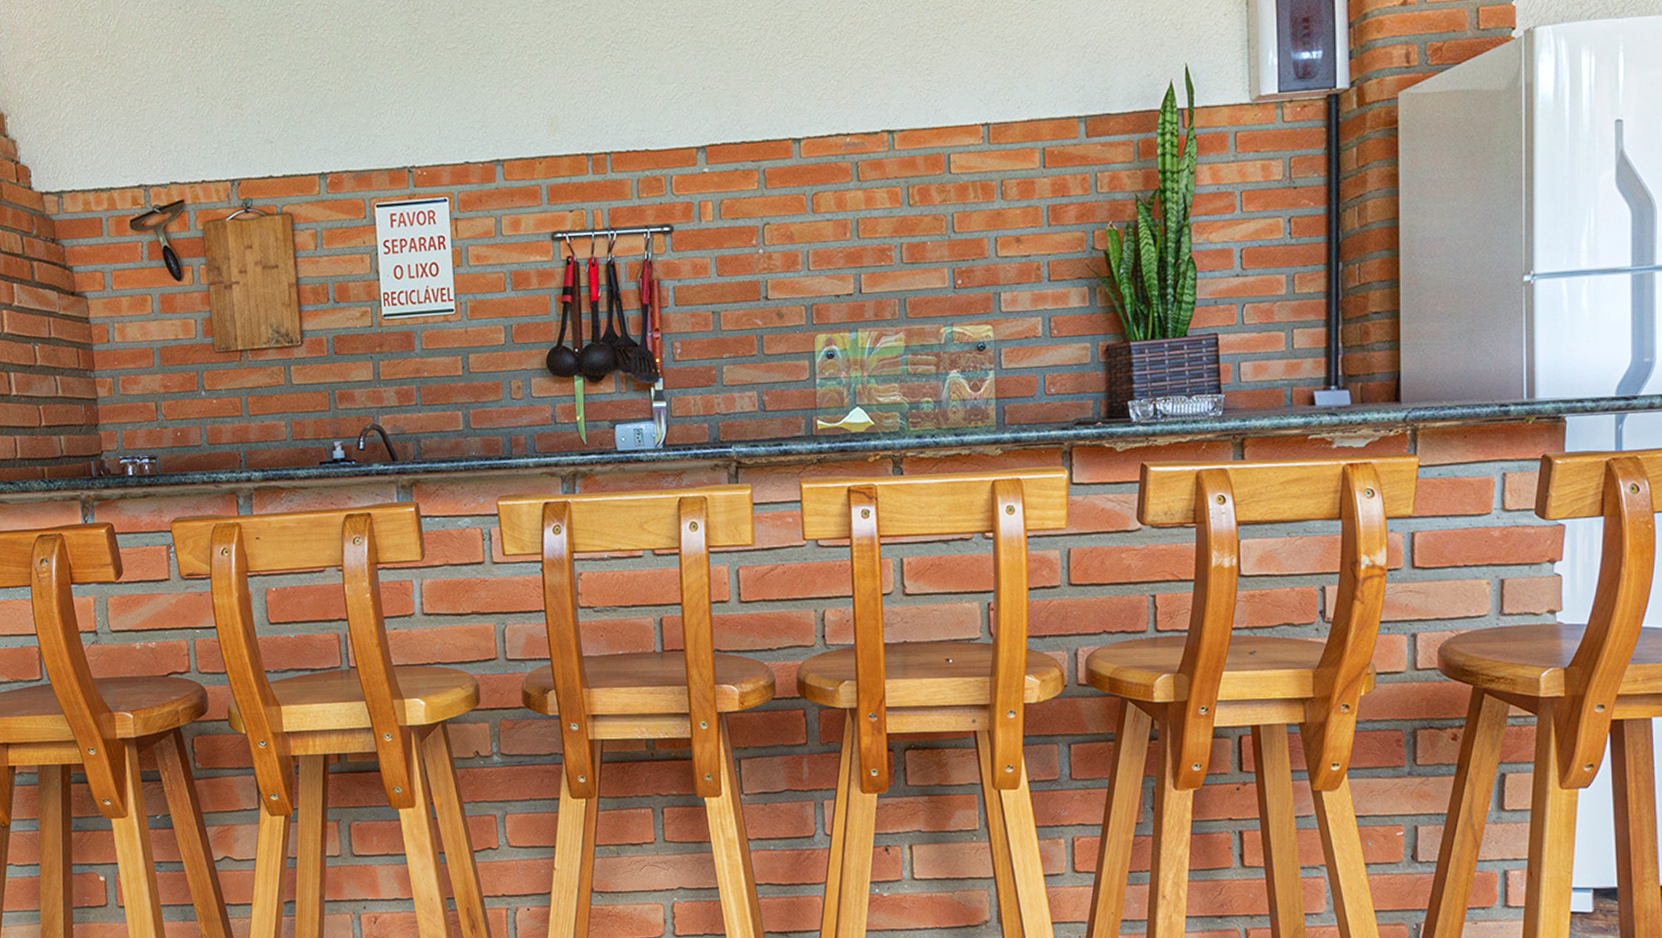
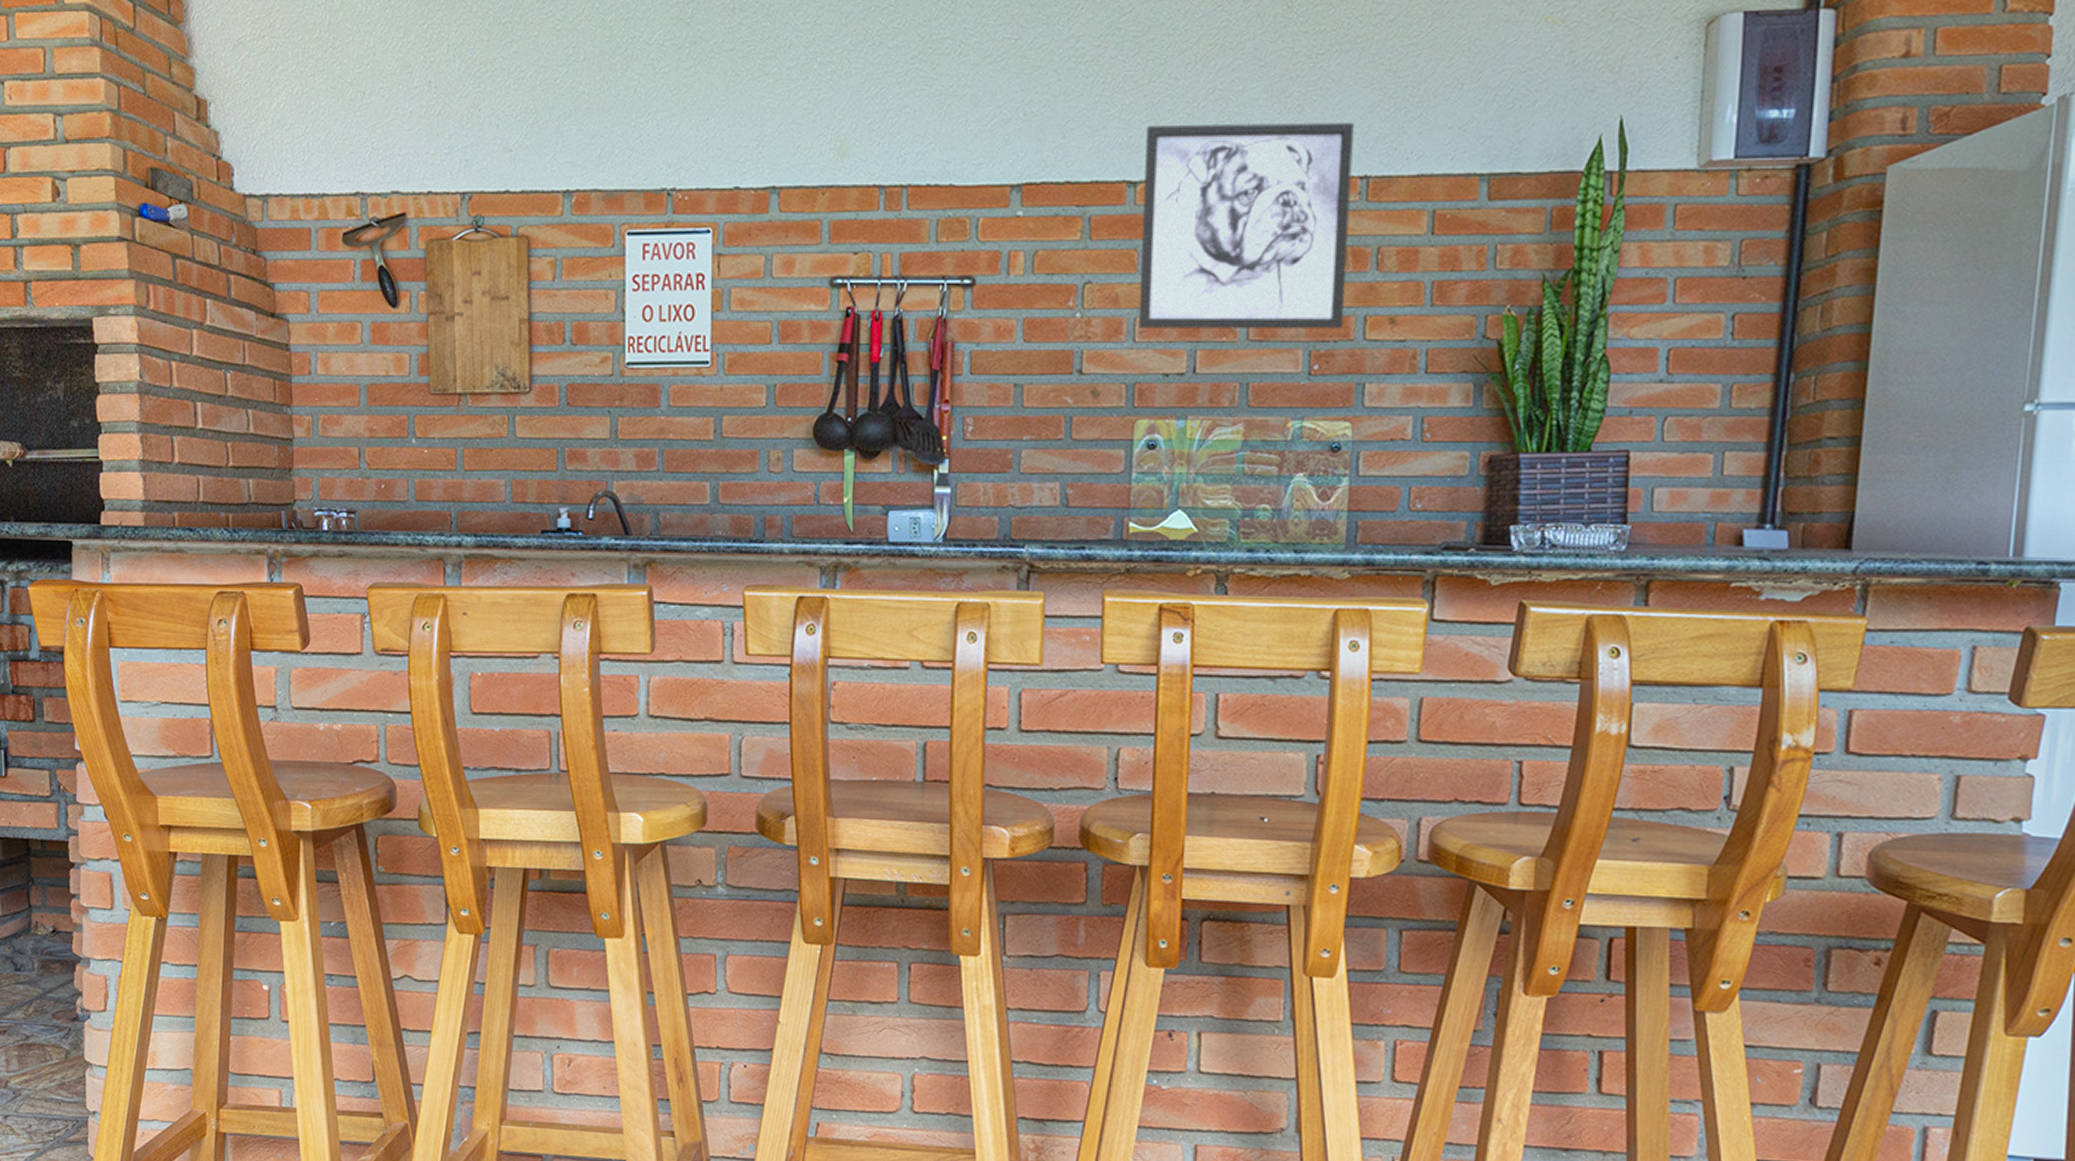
wall art: none [805,80,979,259] -> present [1138,122,1354,330]

